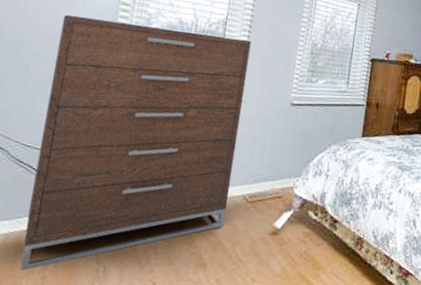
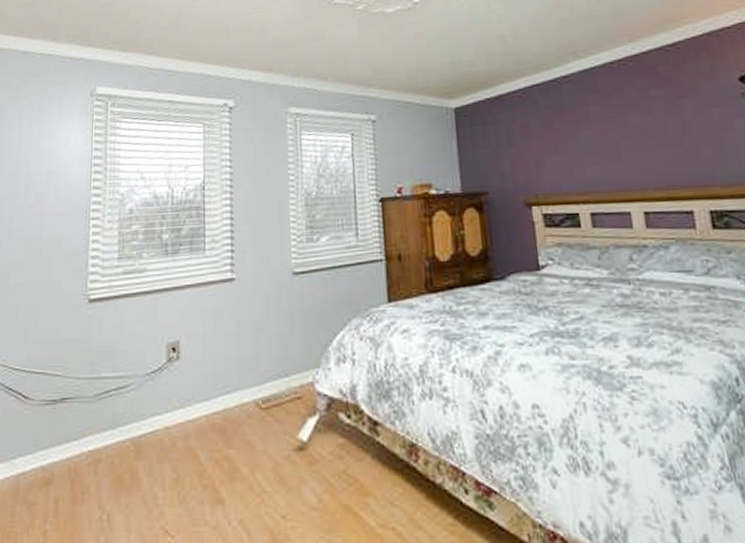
dresser: present [20,14,251,271] -> none [20,203,238,526]

